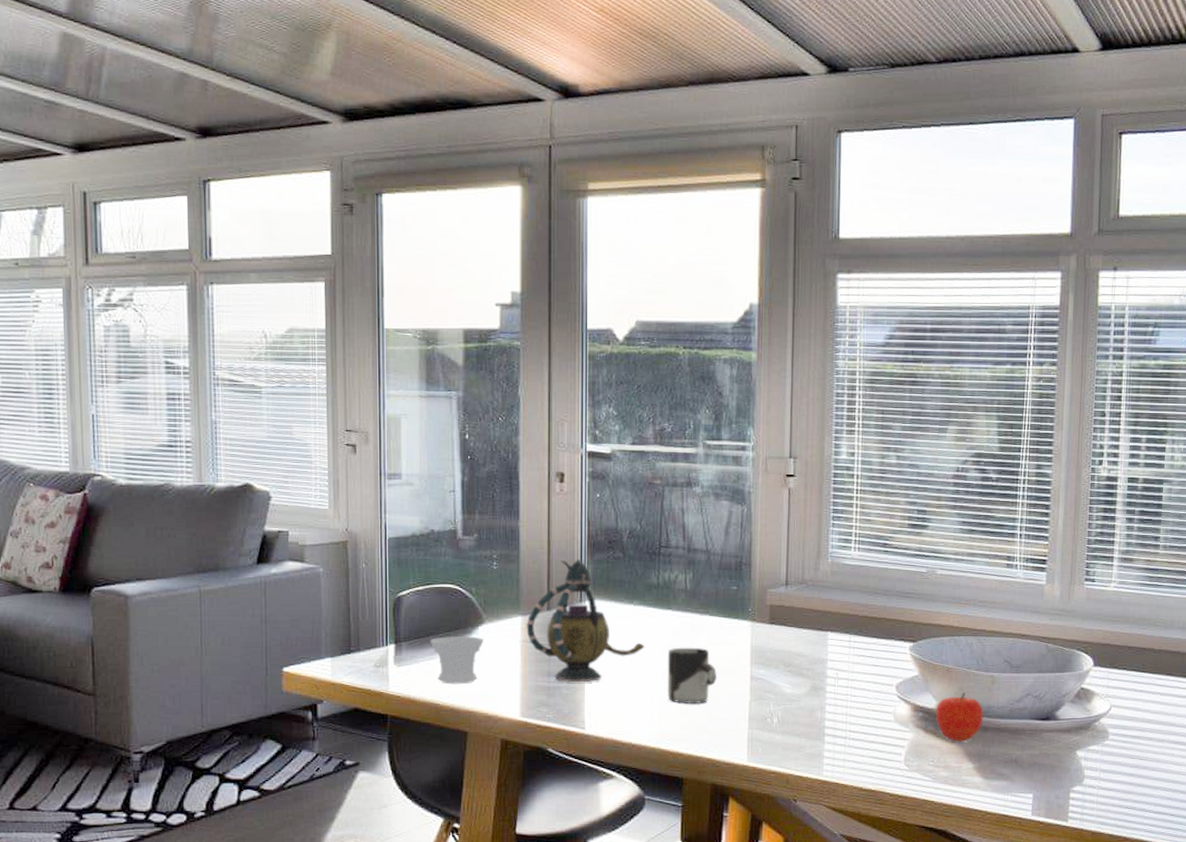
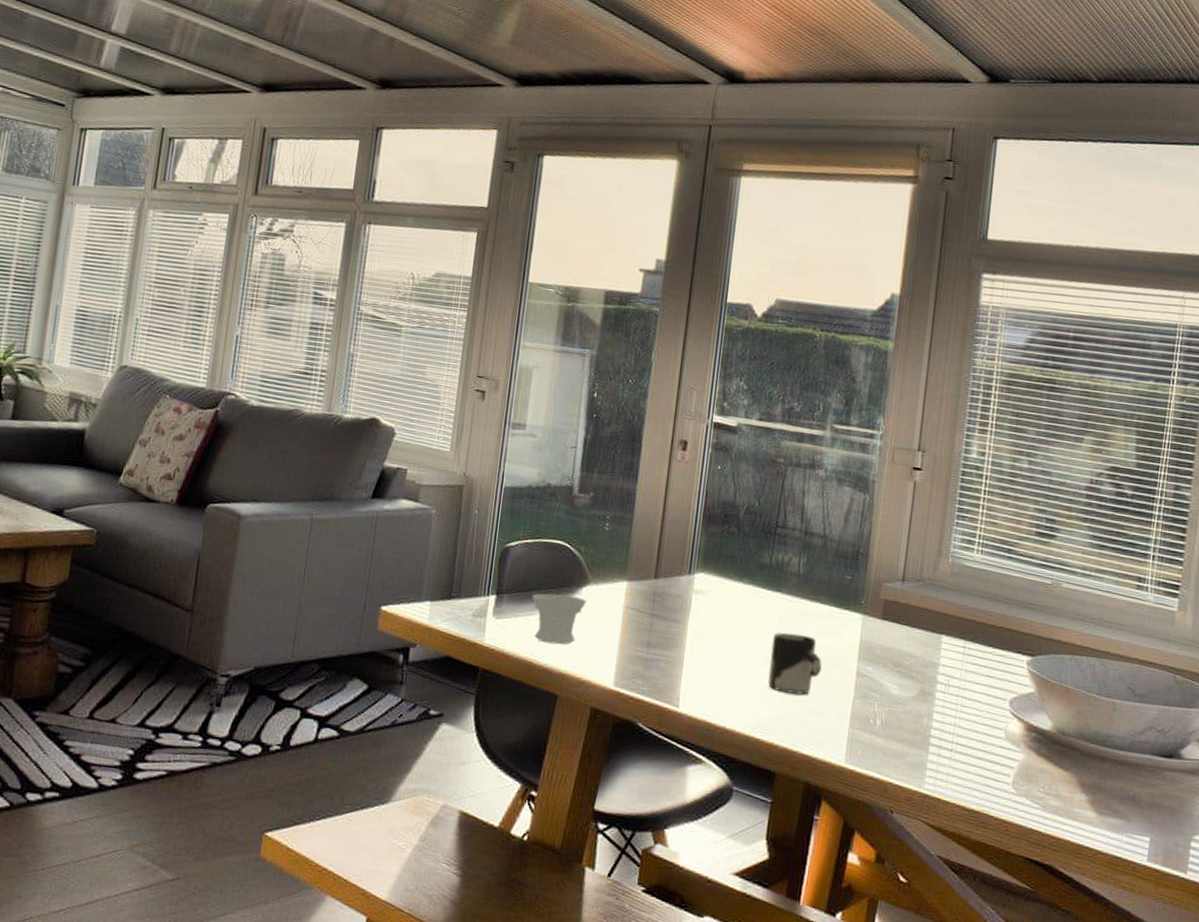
teapot: present [526,560,645,683] -> none [630,529,750,658]
fruit: present [935,692,984,742] -> none [1049,716,1102,771]

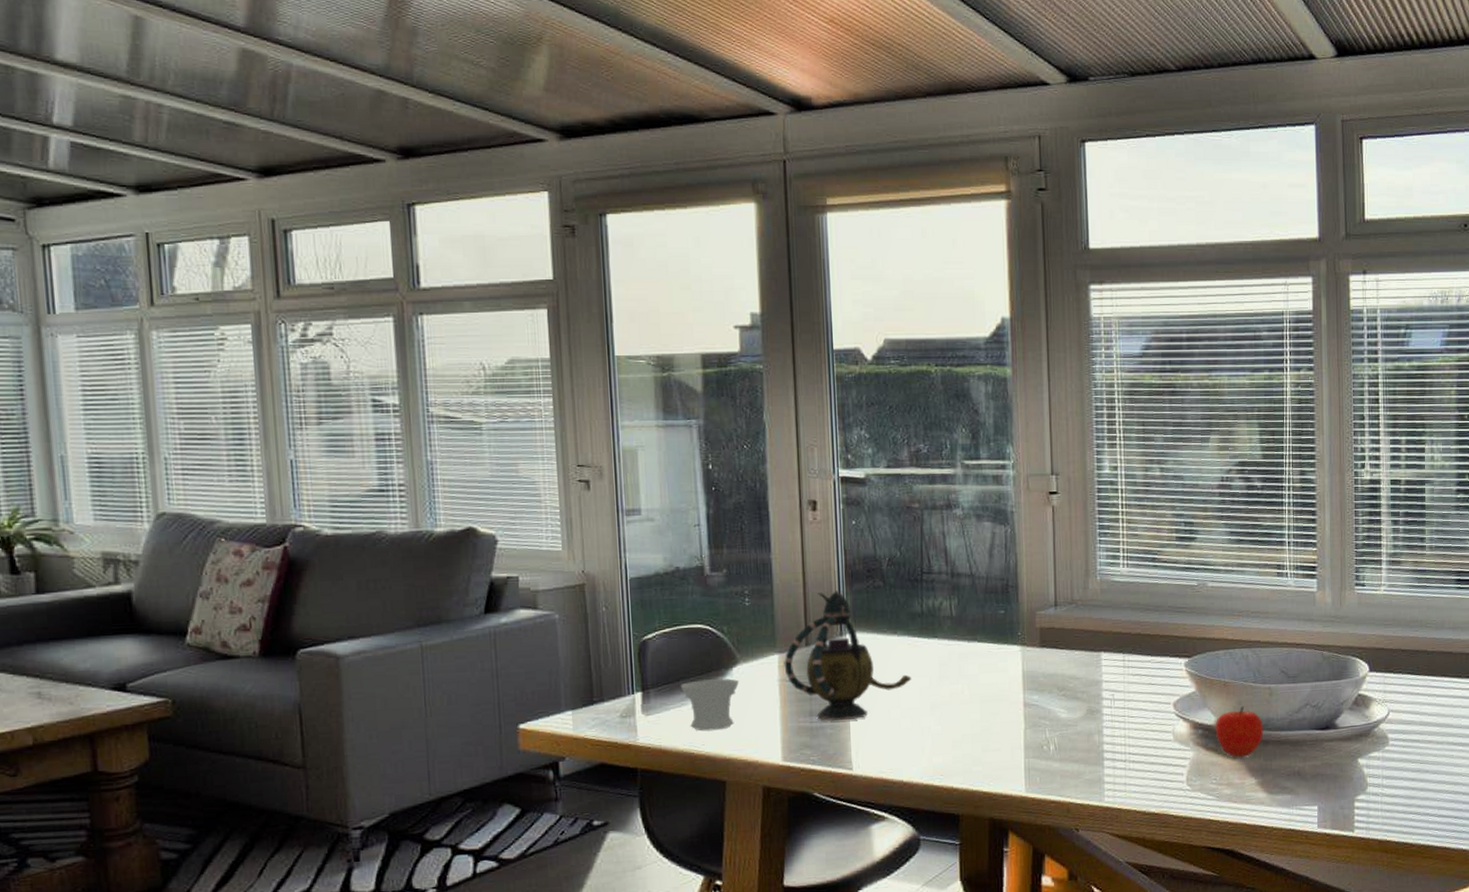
teapot: none [630,529,750,658] -> present [784,591,912,721]
cup: present [768,632,822,695] -> none [936,676,989,736]
fruit: none [1049,716,1102,771] -> present [1215,705,1264,758]

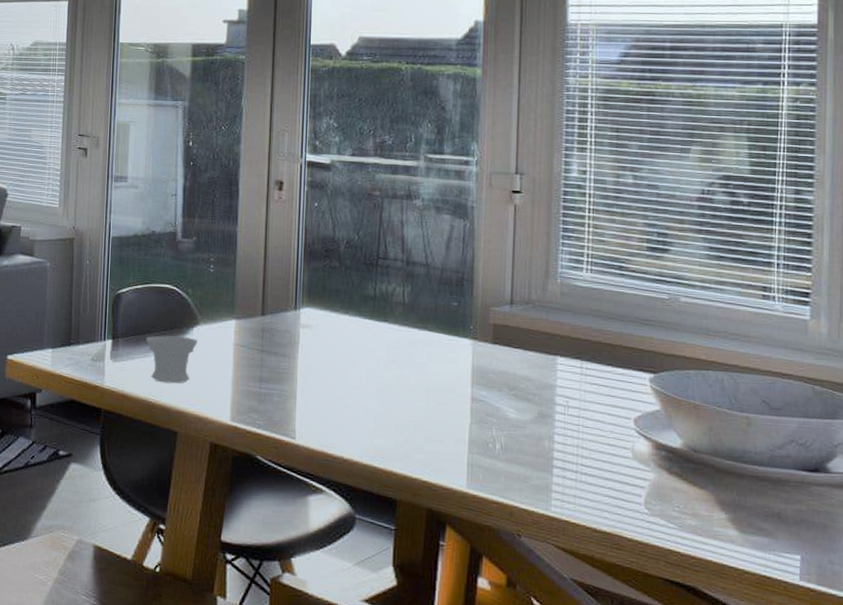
teapot: present [784,591,912,721] -> none [240,267,360,391]
fruit: present [1215,705,1264,758] -> none [681,432,738,488]

